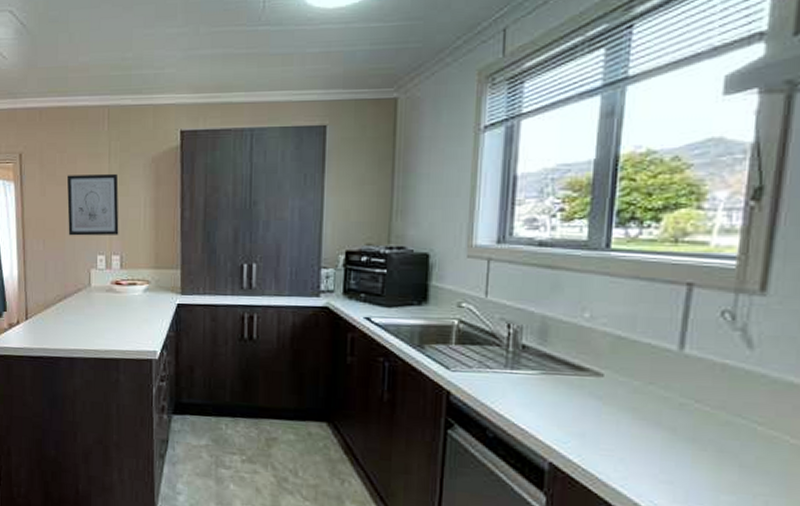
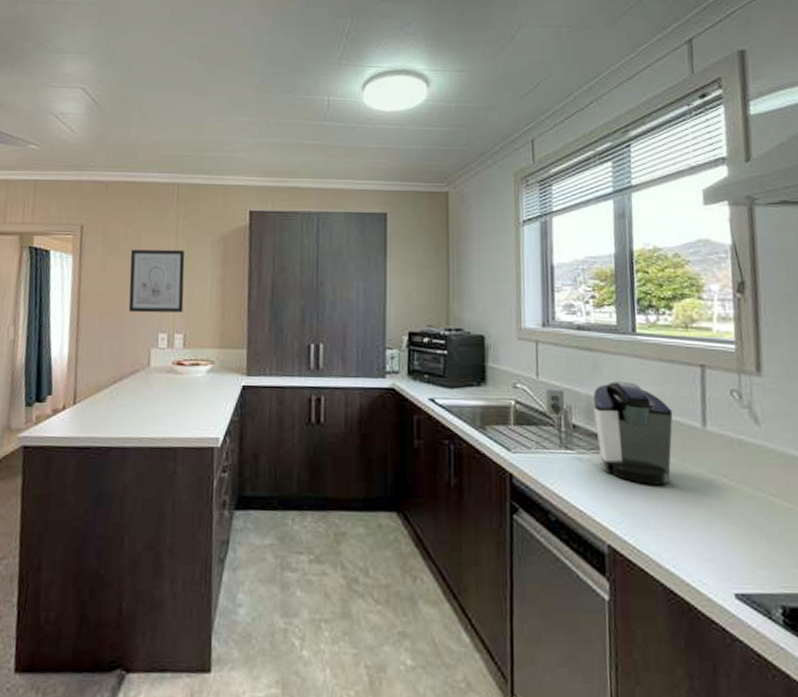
coffee maker: none [493,301,644,408] -> present [545,381,673,485]

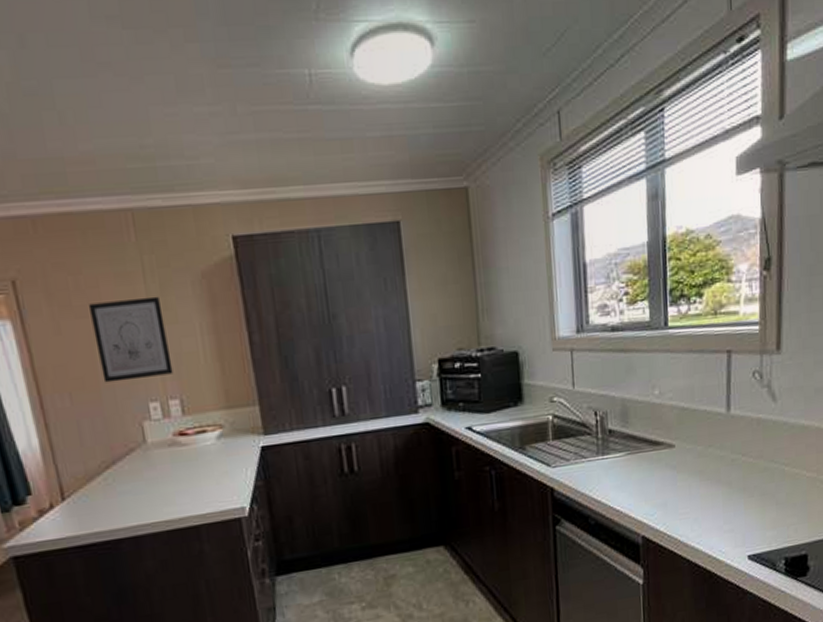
coffee maker: present [545,381,673,485] -> none [581,378,701,476]

